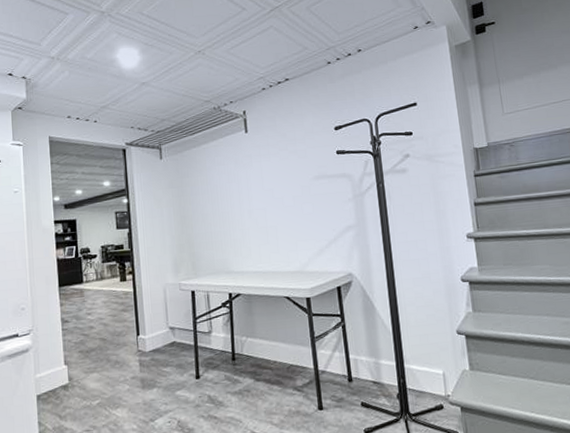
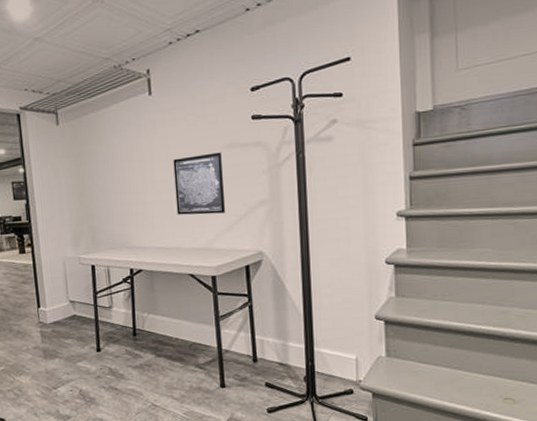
wall art: none [268,183,316,241] -> present [173,152,225,215]

